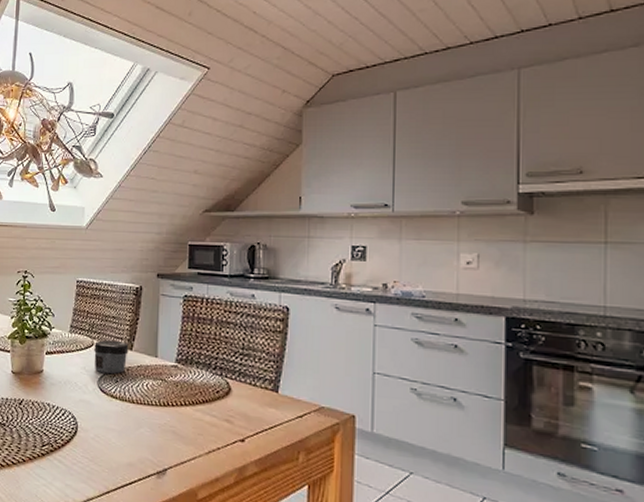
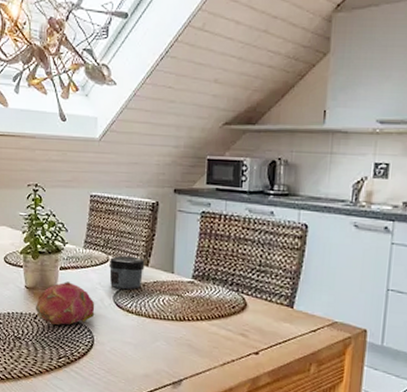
fruit: none [20,366,80,411] -> present [35,281,95,325]

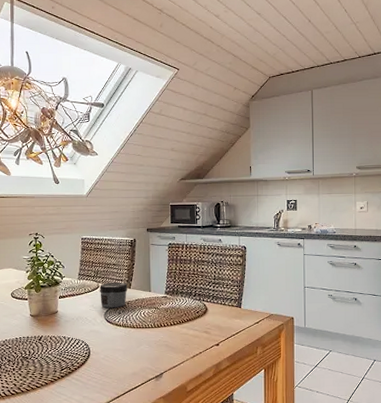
fruit: present [35,281,95,325] -> none [39,307,90,343]

